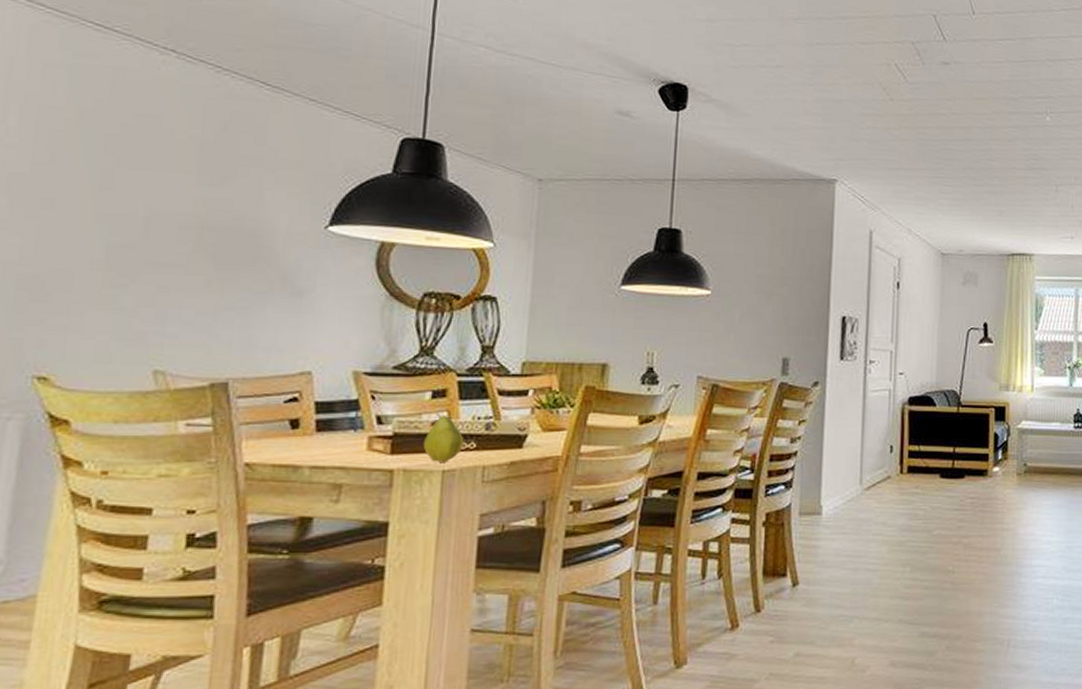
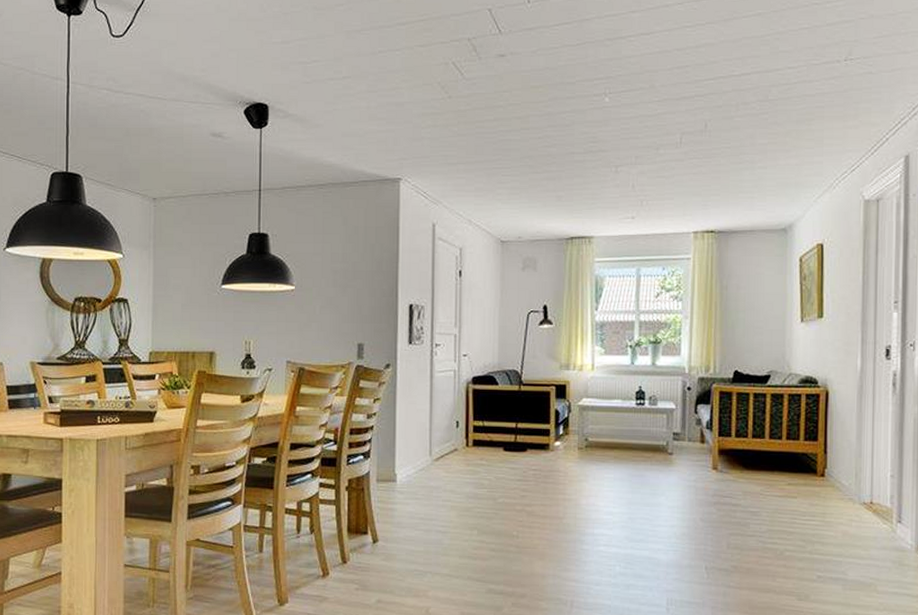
fruit: present [423,413,464,462] -> none [82,394,111,433]

